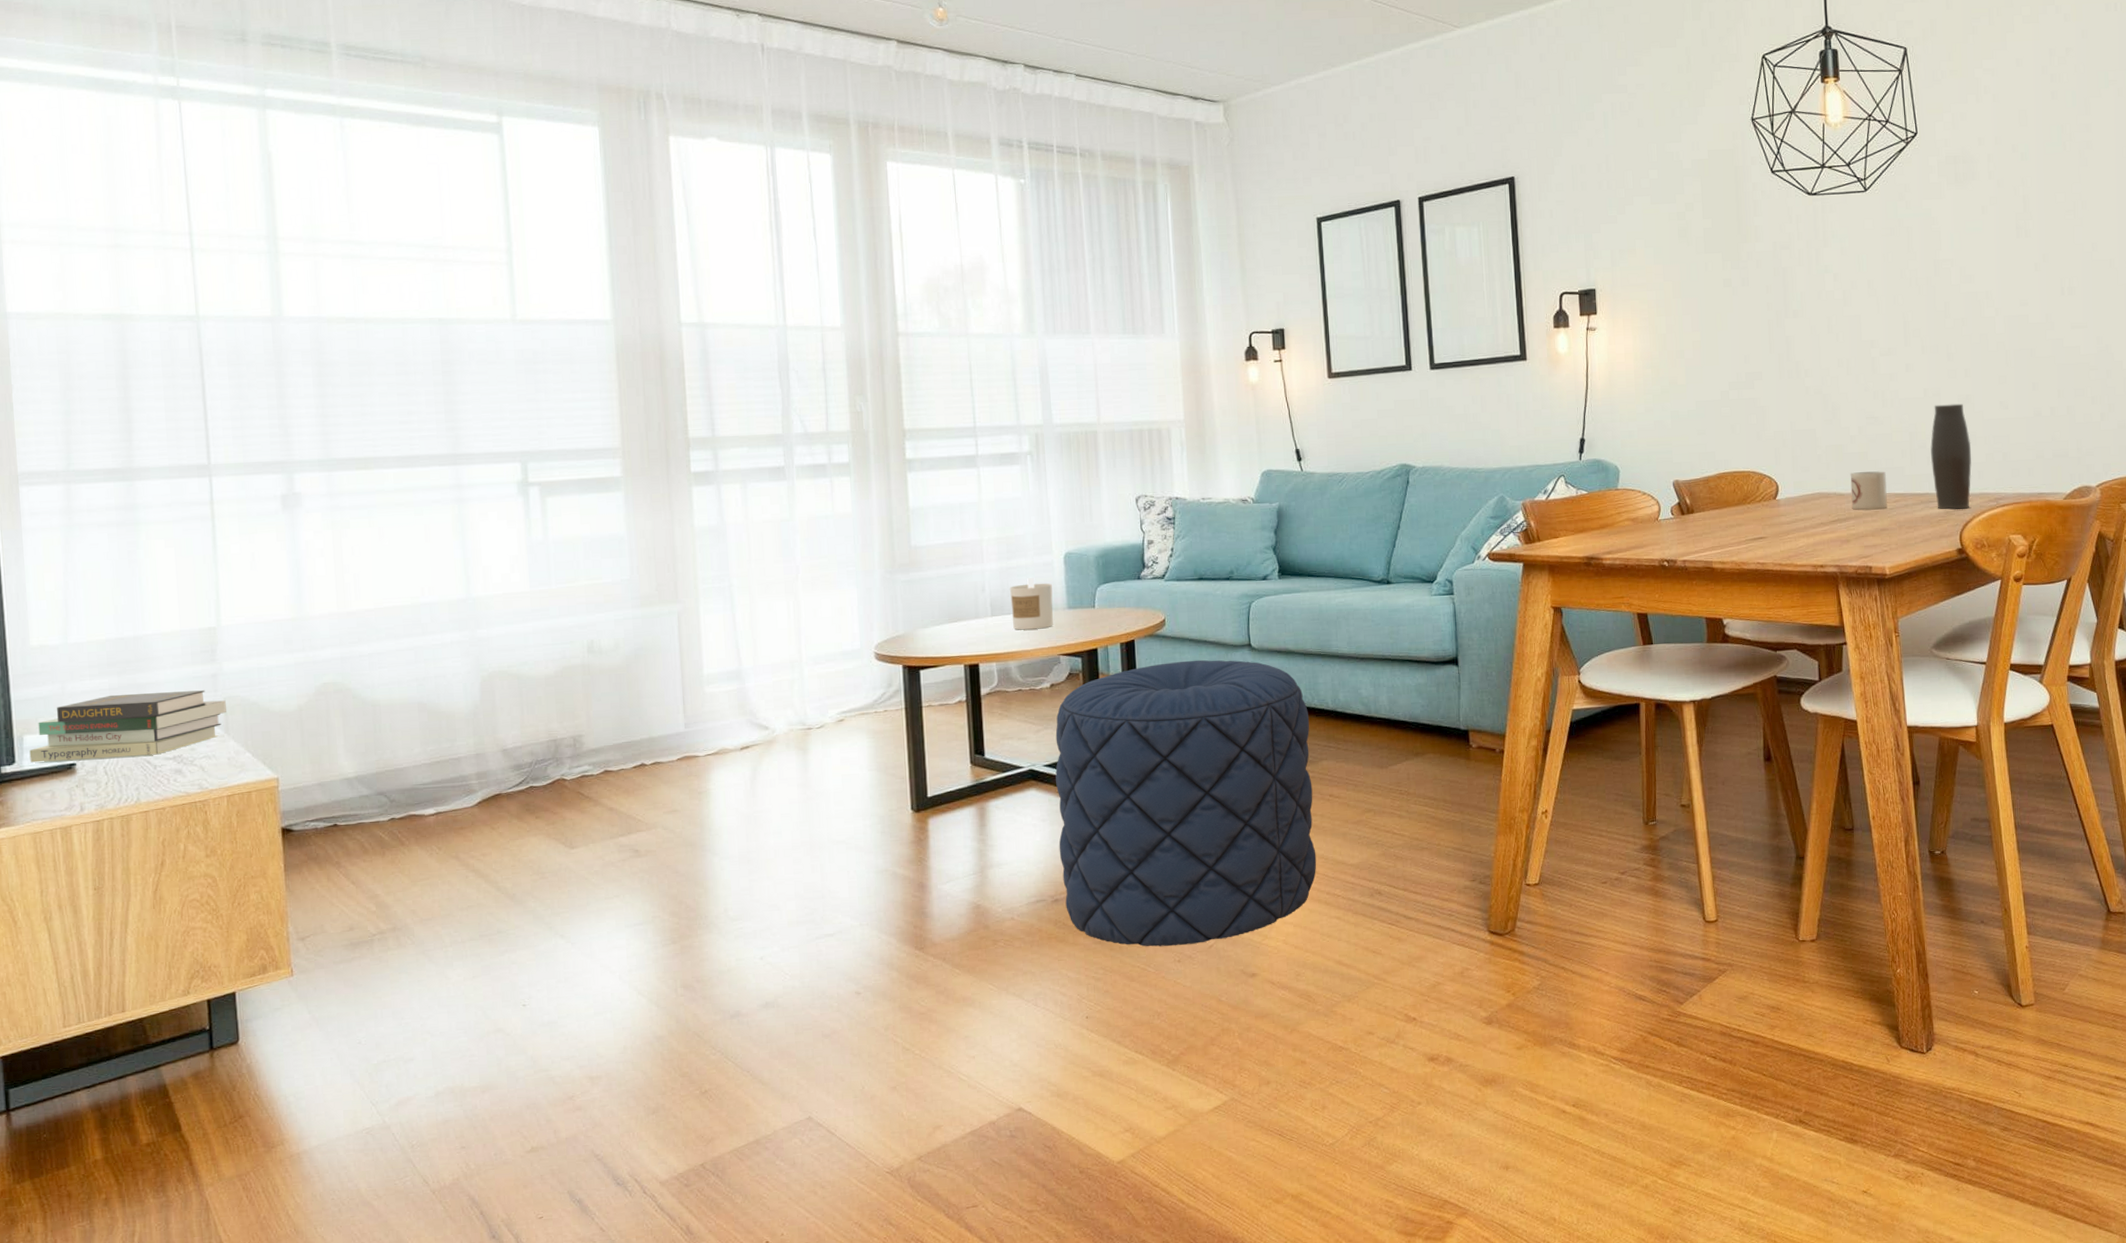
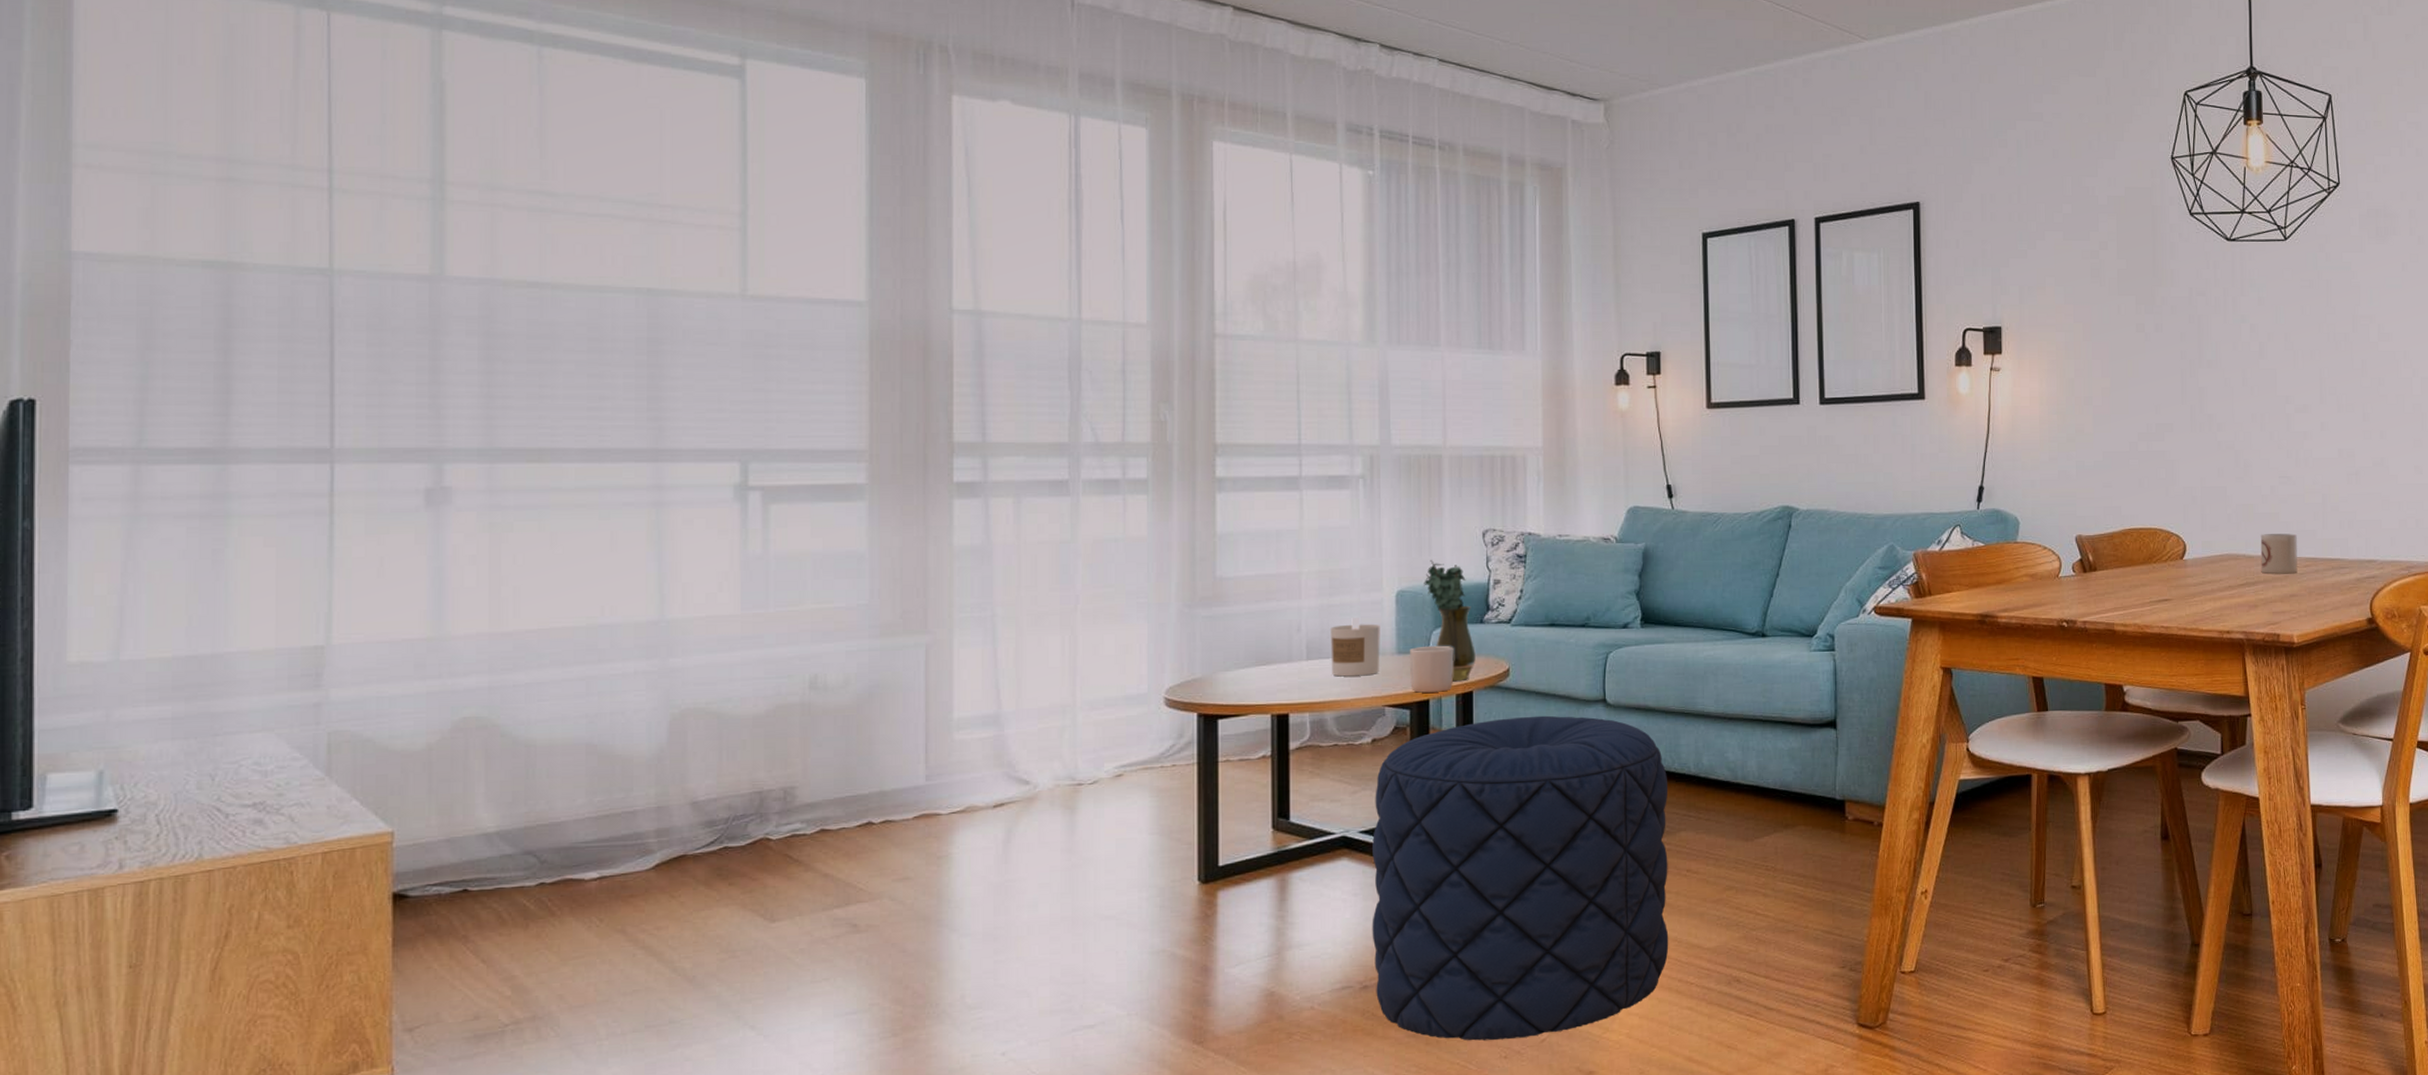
books: present [29,690,226,763] -> none [53,722,330,808]
mug: none [1078,600,1117,643] -> present [1409,645,1454,693]
vase: none [1087,524,1136,631] -> present [1424,559,1476,681]
vase: present [1930,403,1972,510] -> none [2343,466,2385,578]

